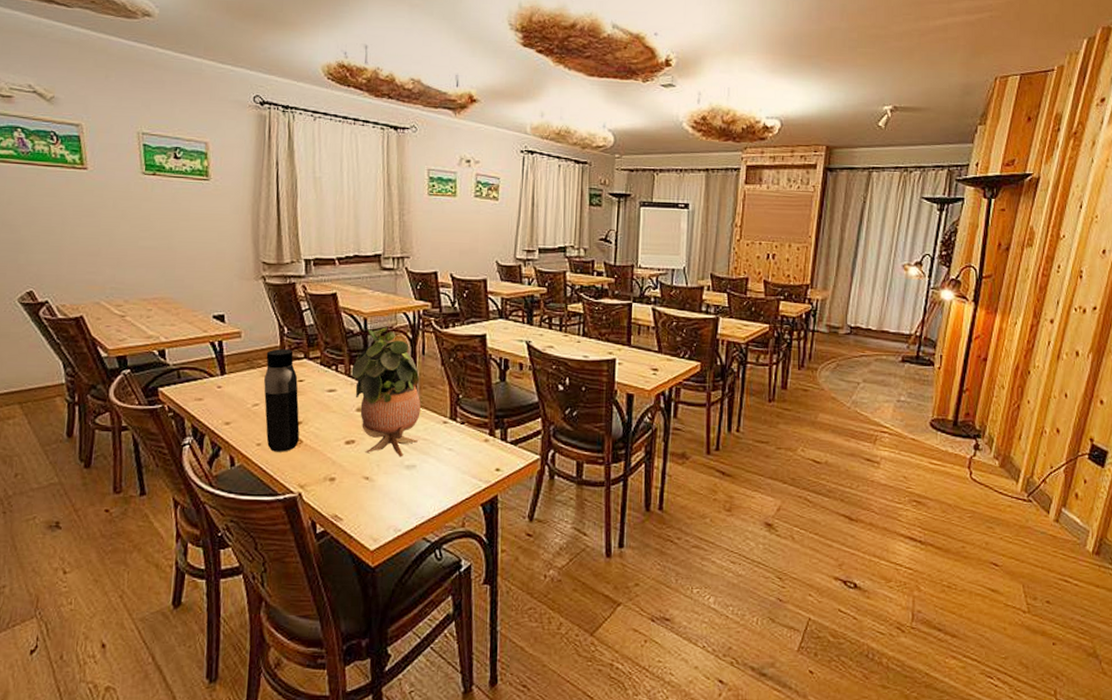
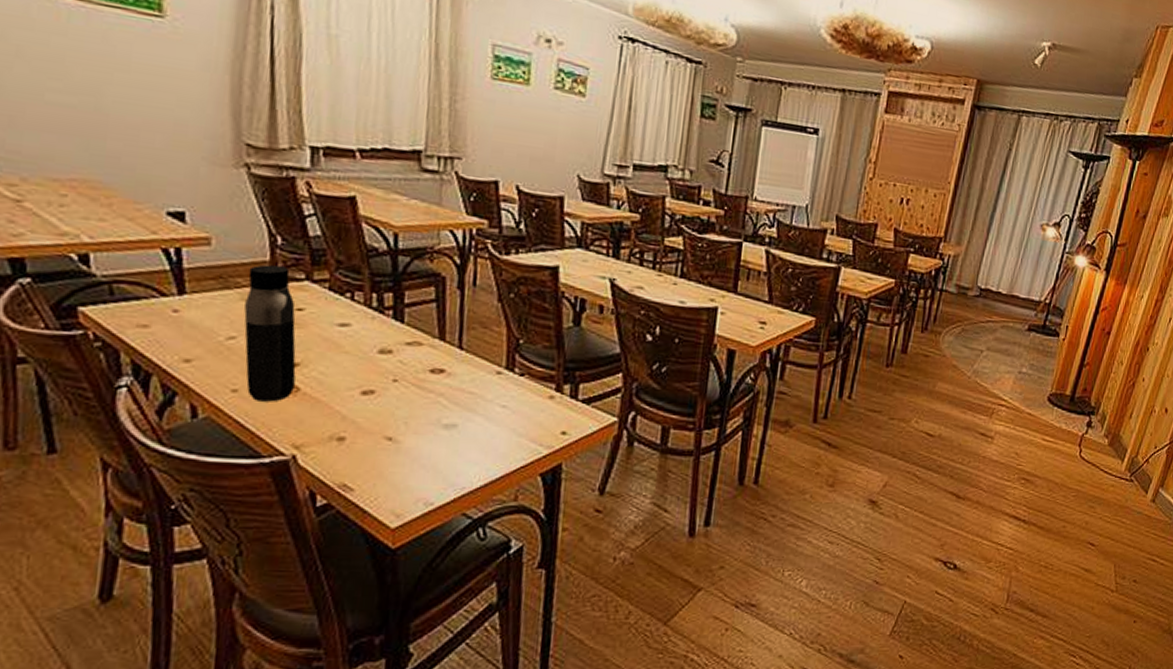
potted plant: present [351,327,421,457] -> none [373,247,468,414]

